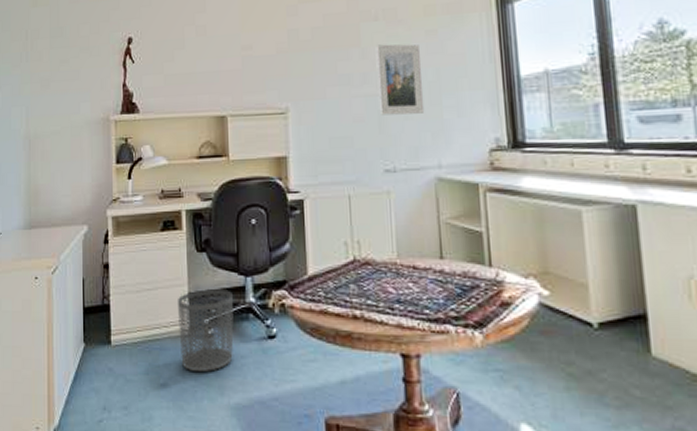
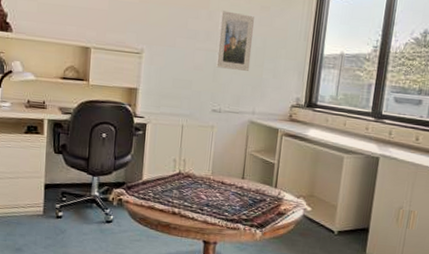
waste bin: present [178,288,234,373] -> none [34,181,81,243]

